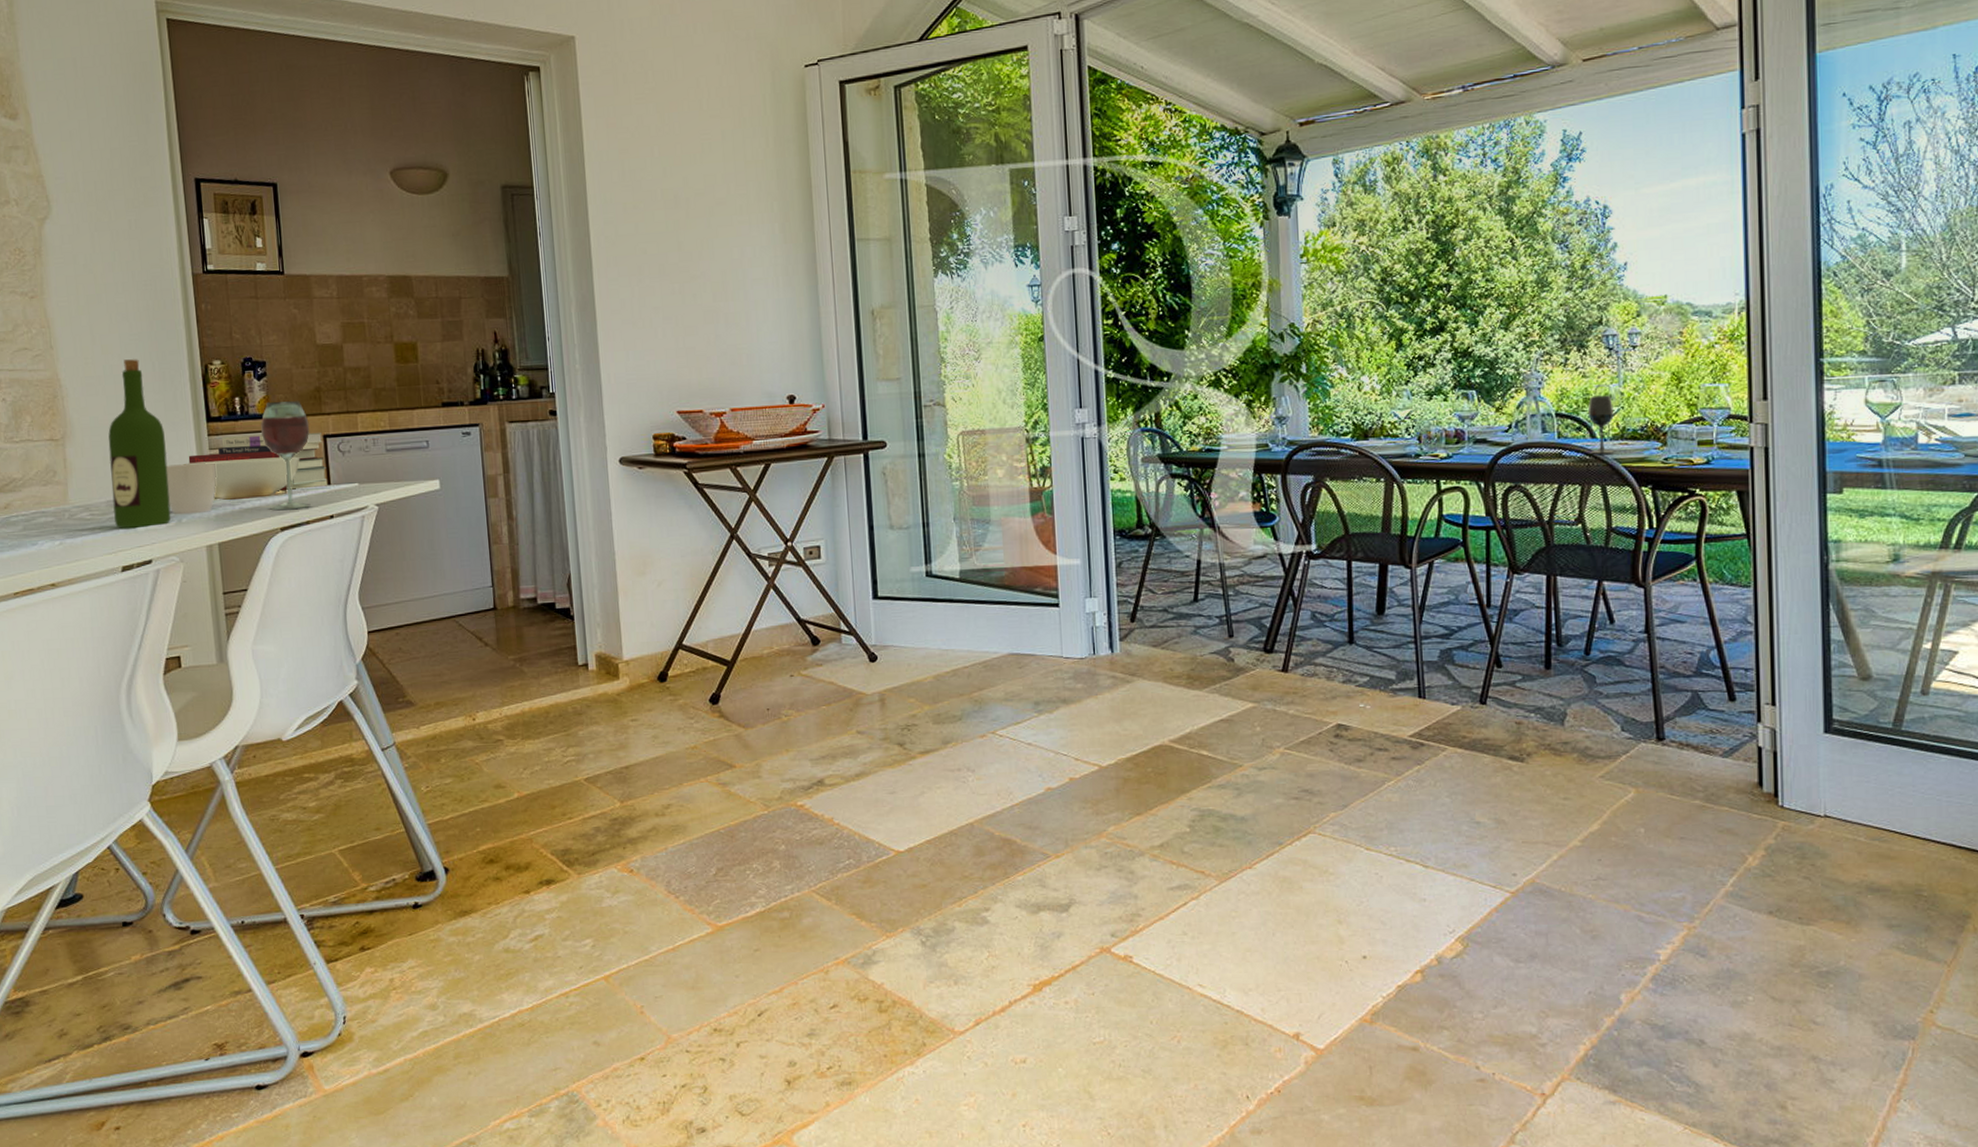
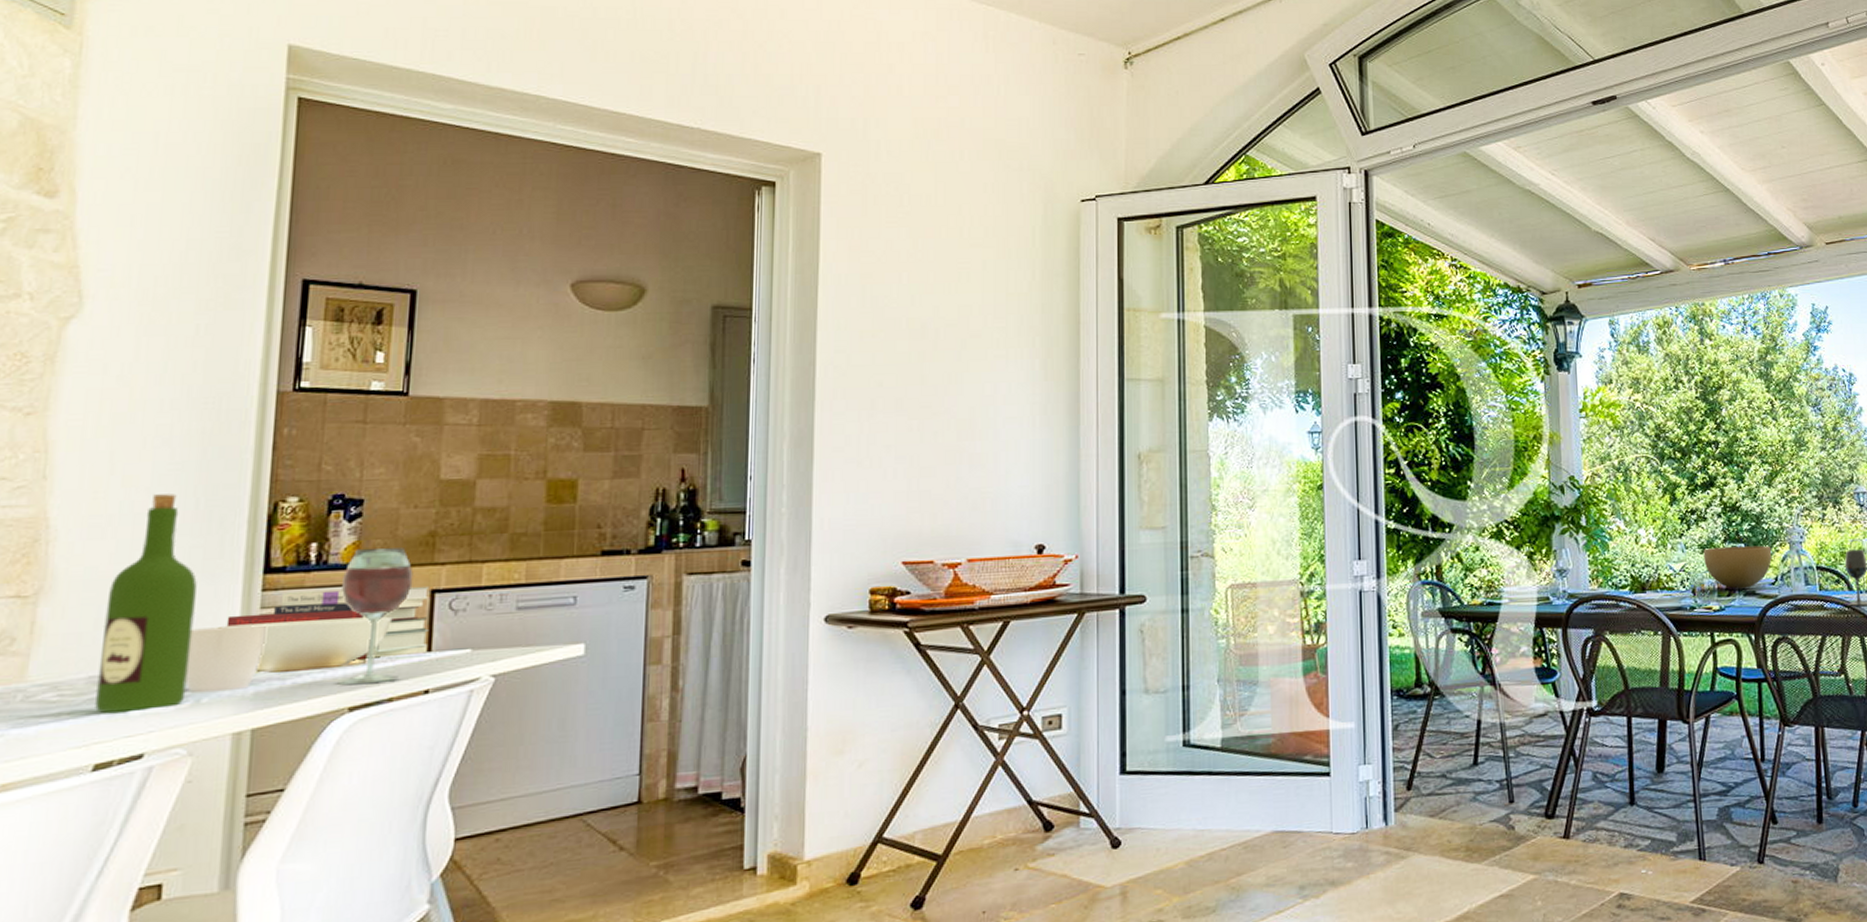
bowl: none [1431,392,1506,437] -> present [1703,545,1772,589]

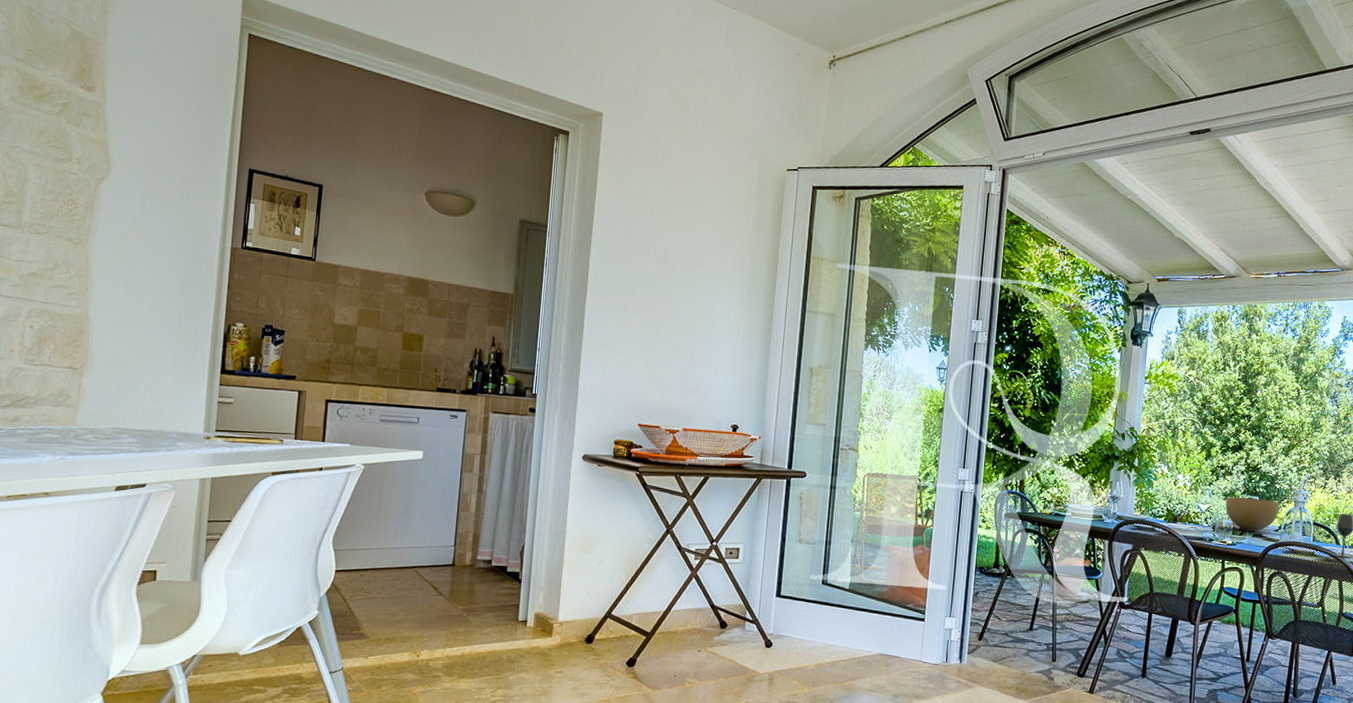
wine bottle: present [93,494,197,713] -> none [116,310,180,456]
cup: present [185,625,268,694] -> none [171,405,223,450]
bowl: present [217,616,393,673] -> none [191,405,301,444]
books: present [226,586,430,659] -> none [197,389,325,443]
wineglass: present [339,548,414,686] -> none [266,364,315,459]

